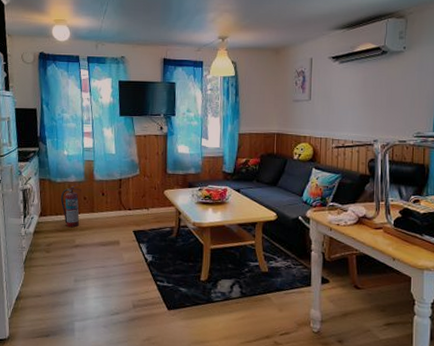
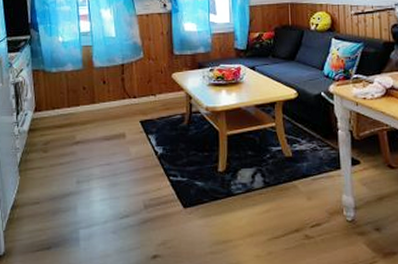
fire extinguisher: present [60,184,81,228] -> none [57,73,80,122]

